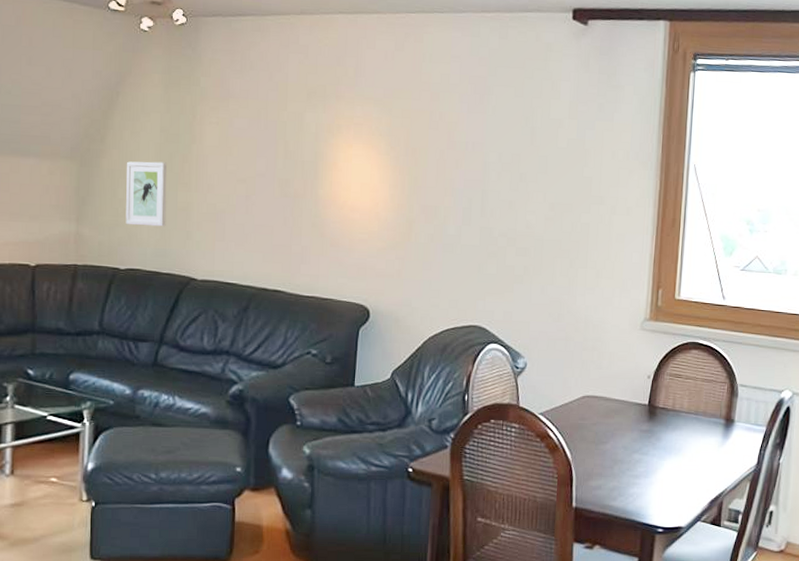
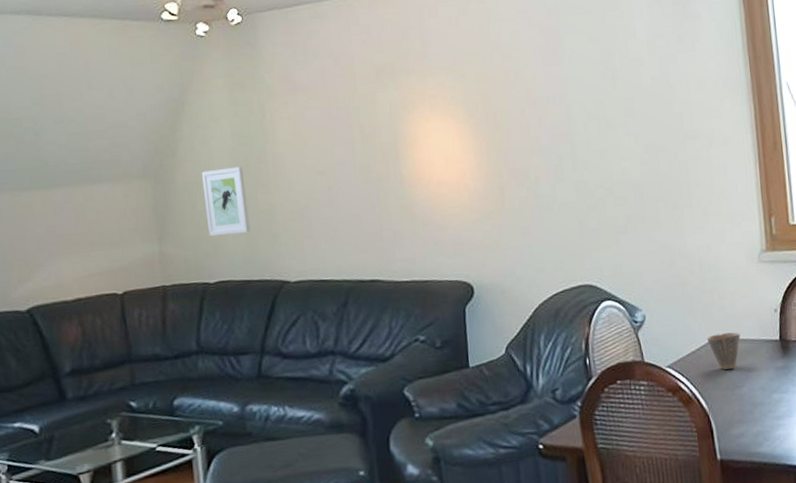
cup: none [580,390,612,425] -> present [706,332,741,370]

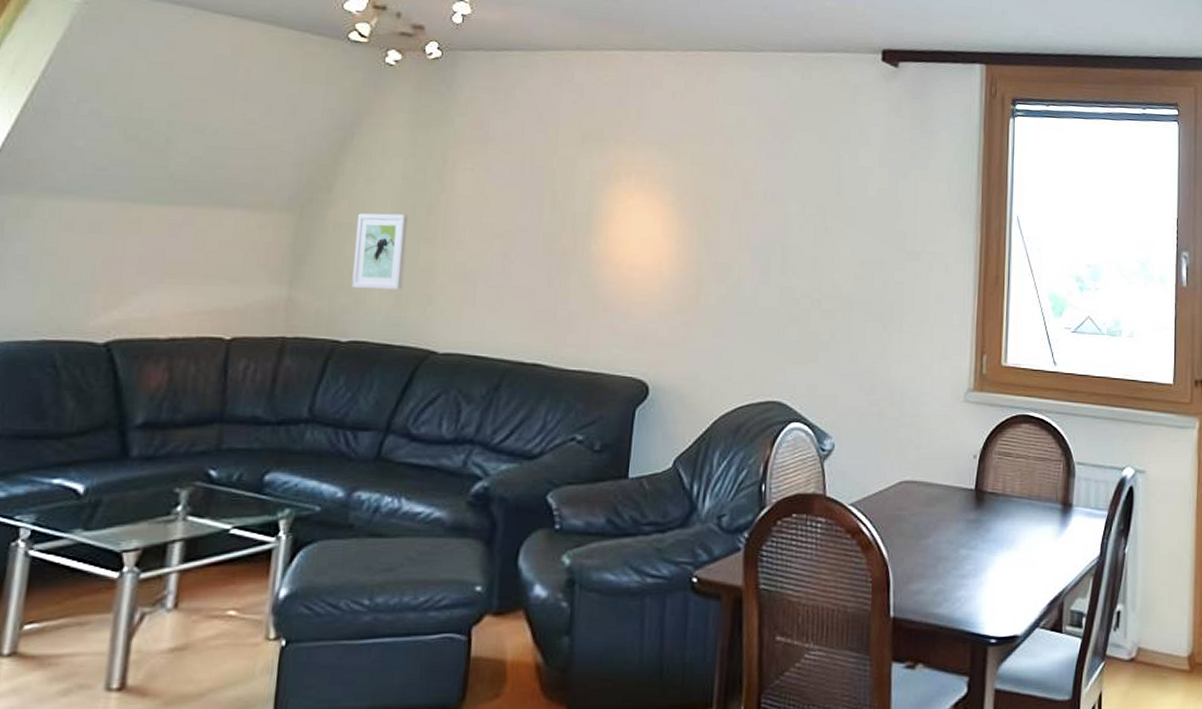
cup: present [706,332,741,370] -> none [897,475,934,515]

